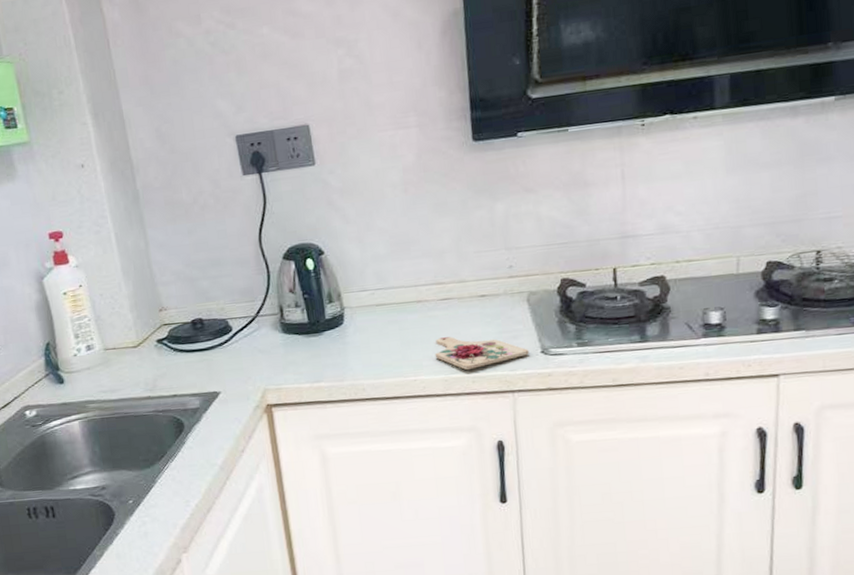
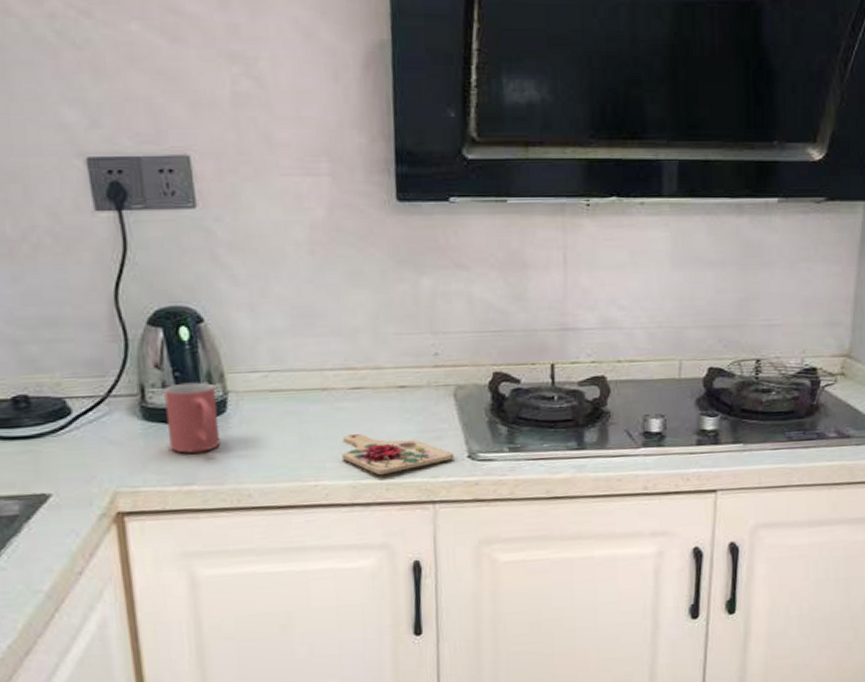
mug: none [297,301,340,358] -> present [164,382,221,453]

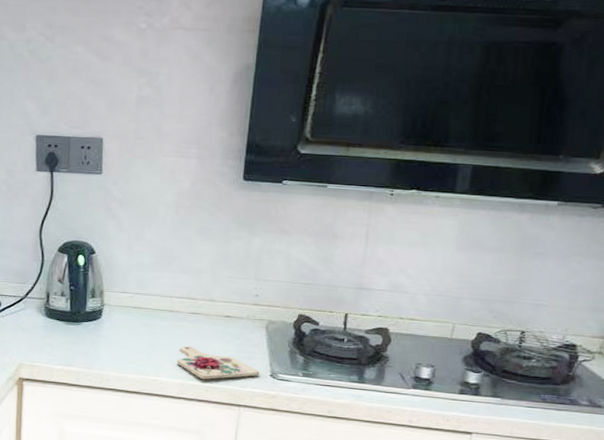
mug: present [164,382,221,453] -> none [60,294,96,345]

